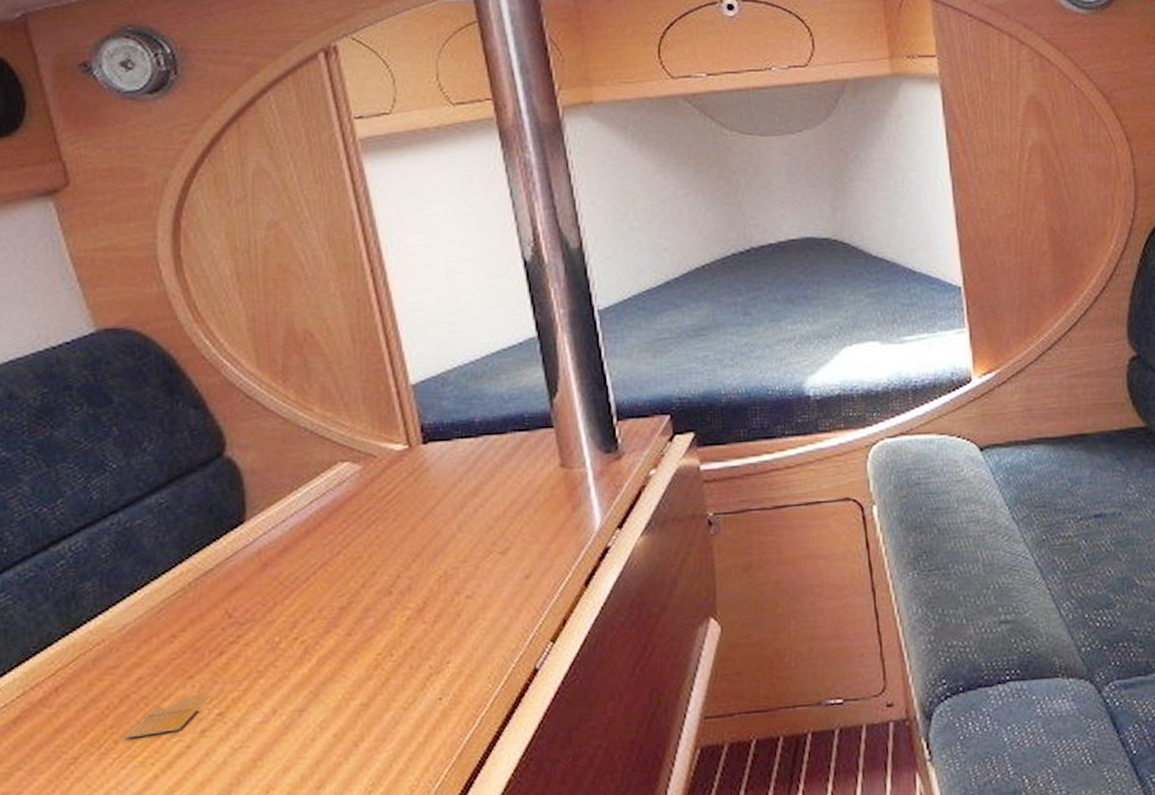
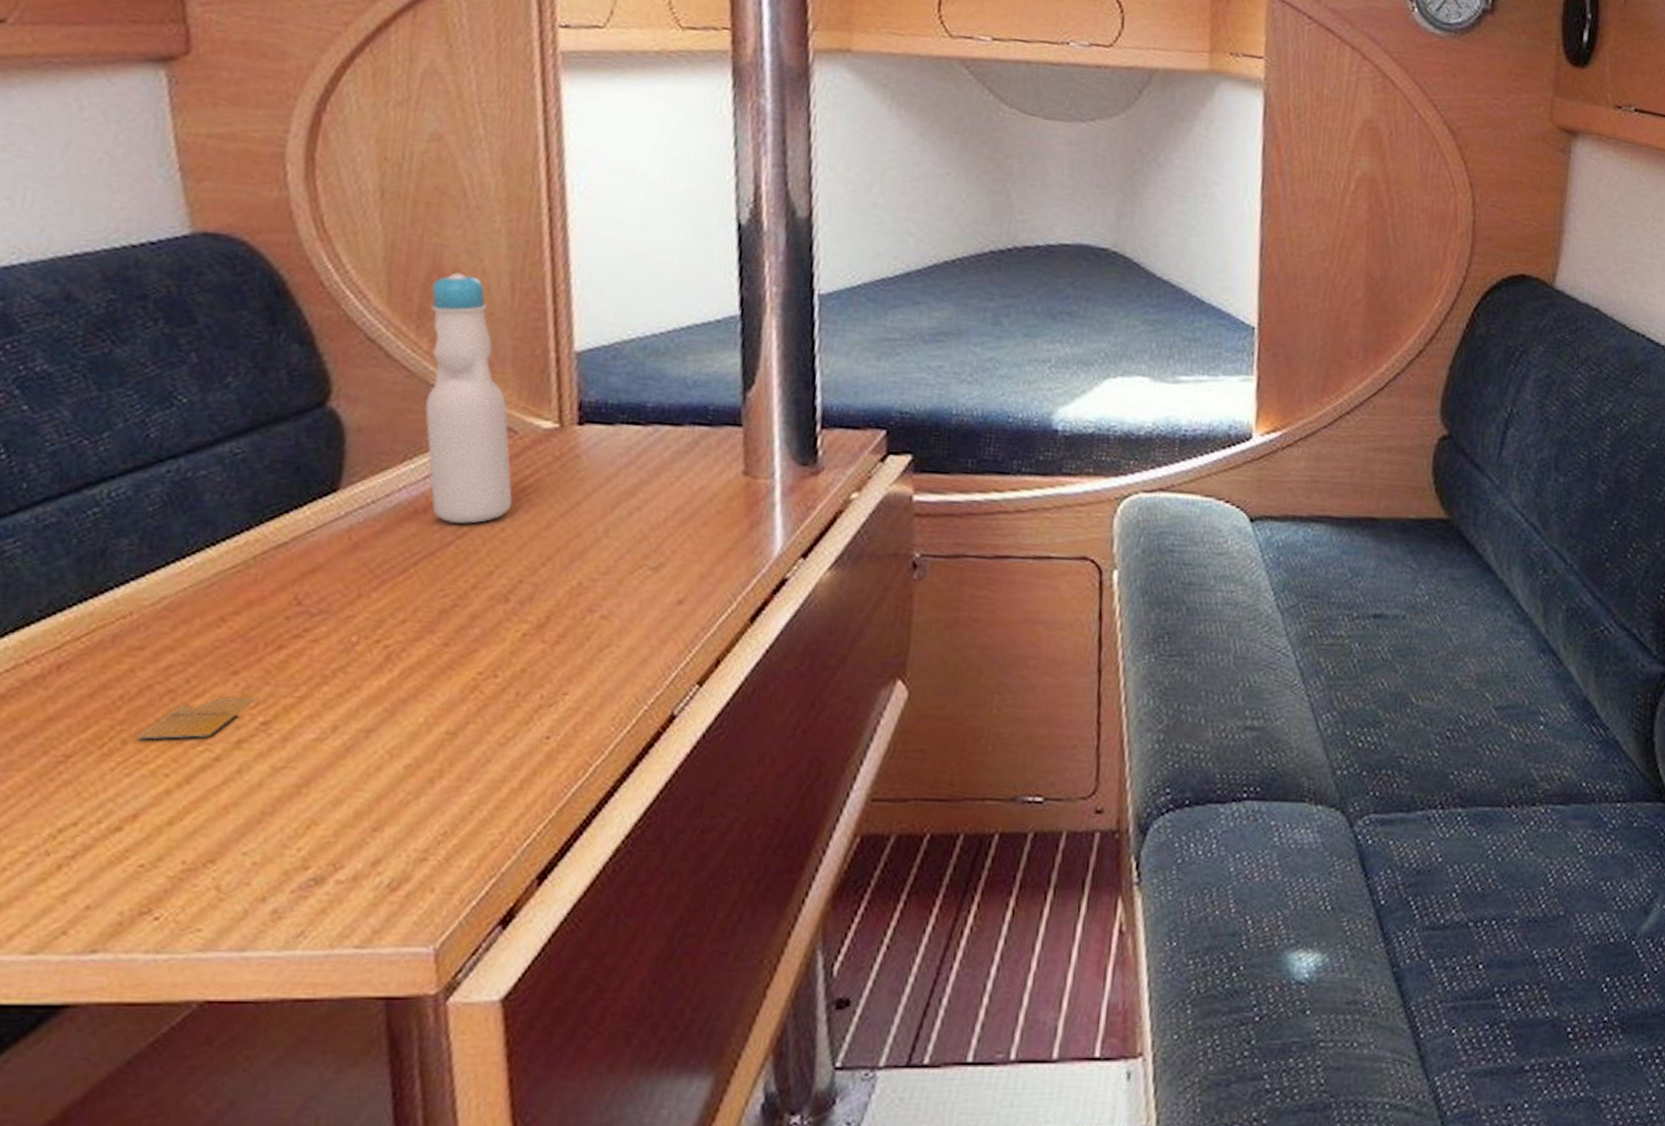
bottle: none [290,333,382,537] -> present [425,272,513,524]

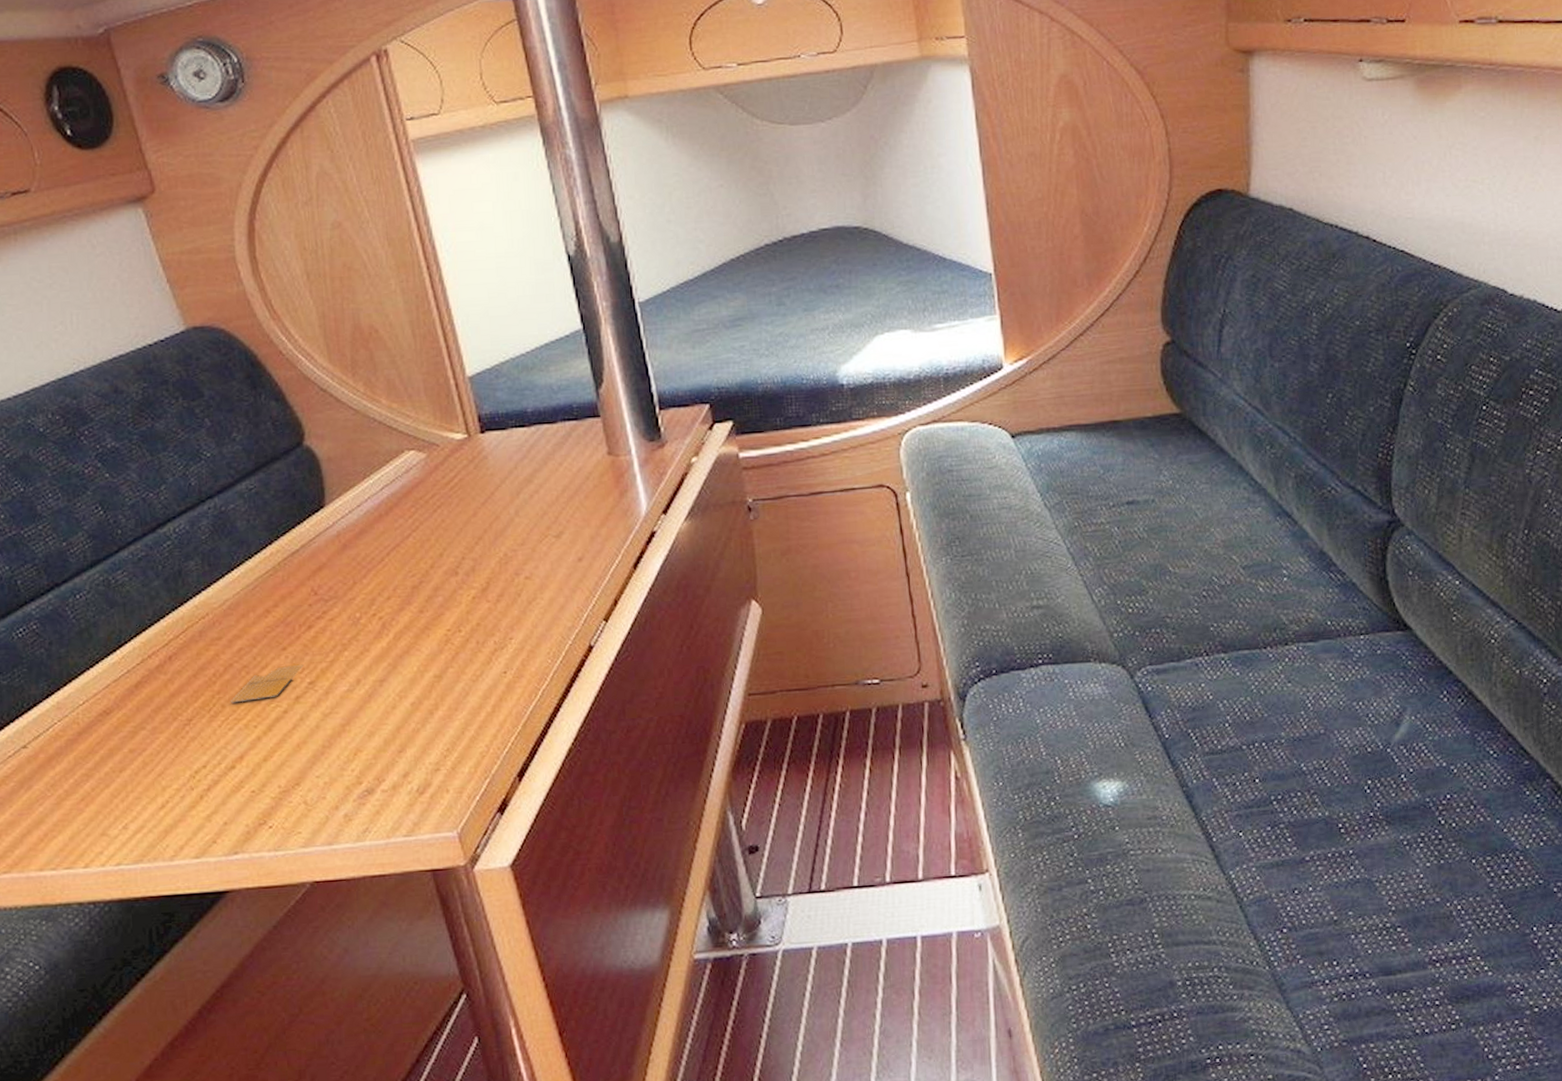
bottle: present [425,272,513,524] -> none [357,328,446,521]

